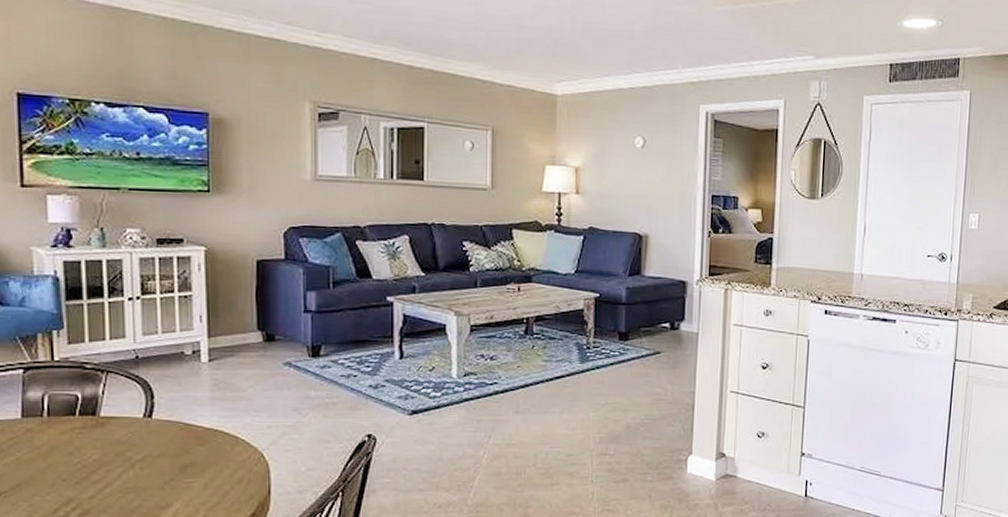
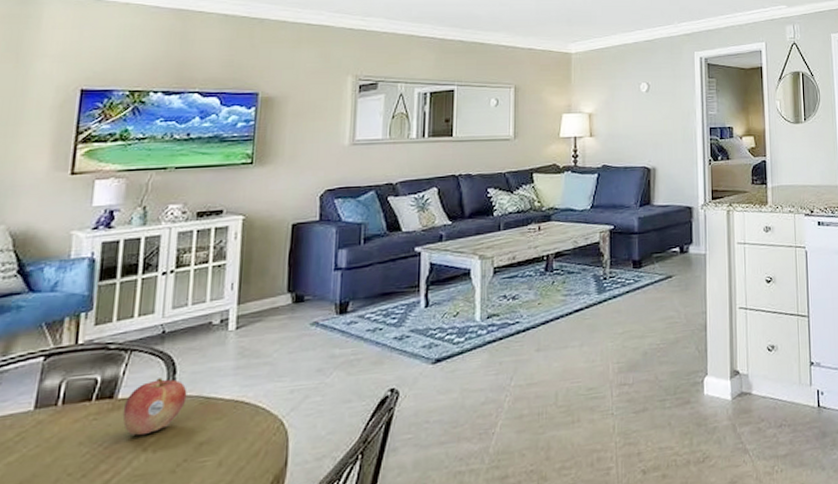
fruit: none [106,401,167,453] -> present [122,378,187,436]

